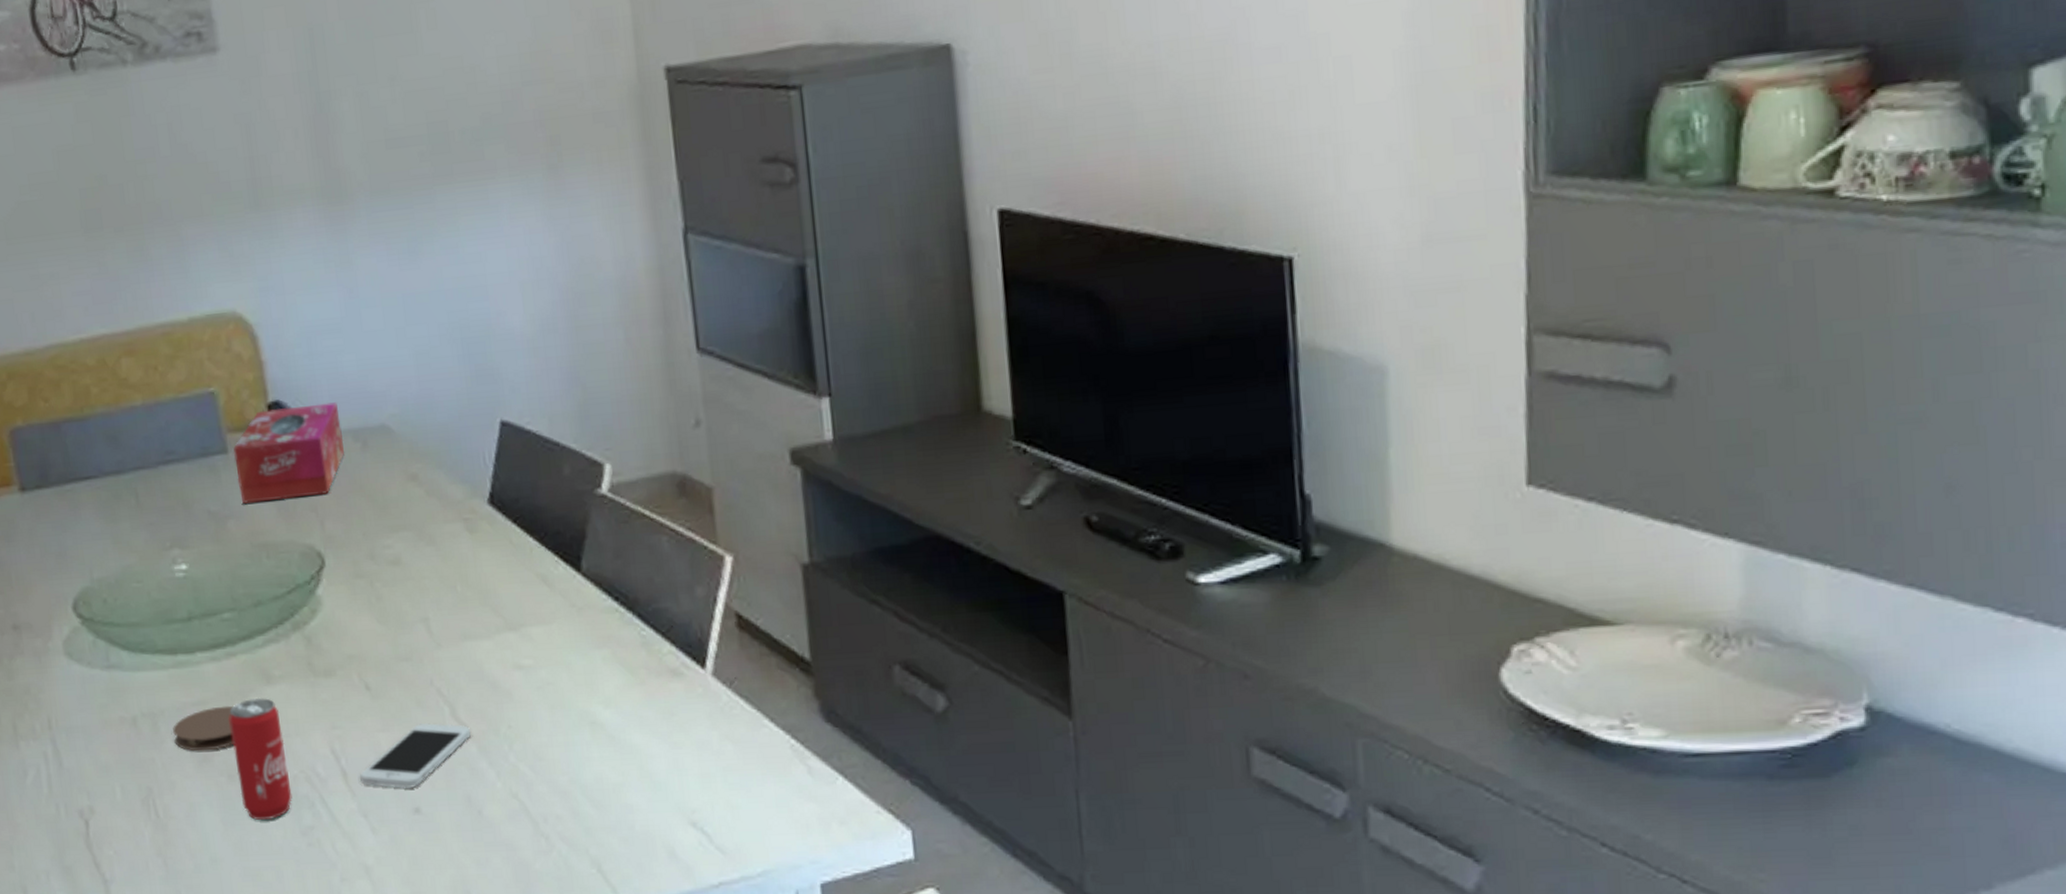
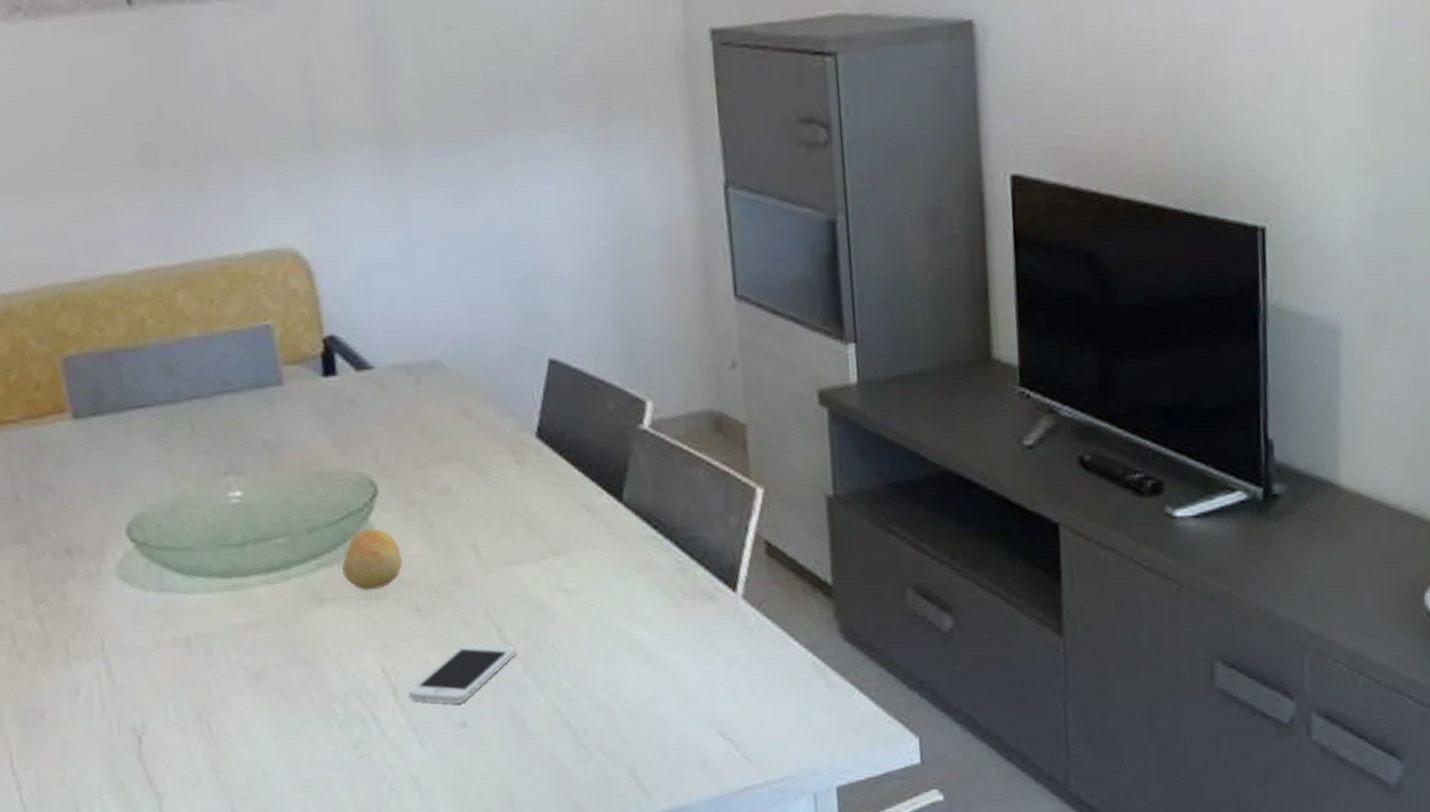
coaster: present [173,705,234,751] -> none [226,626,287,670]
beverage can: present [229,697,292,821] -> none [282,618,344,736]
tissue box: present [233,402,344,504] -> none [288,338,398,434]
fruit: none [289,602,352,667] -> present [342,528,403,590]

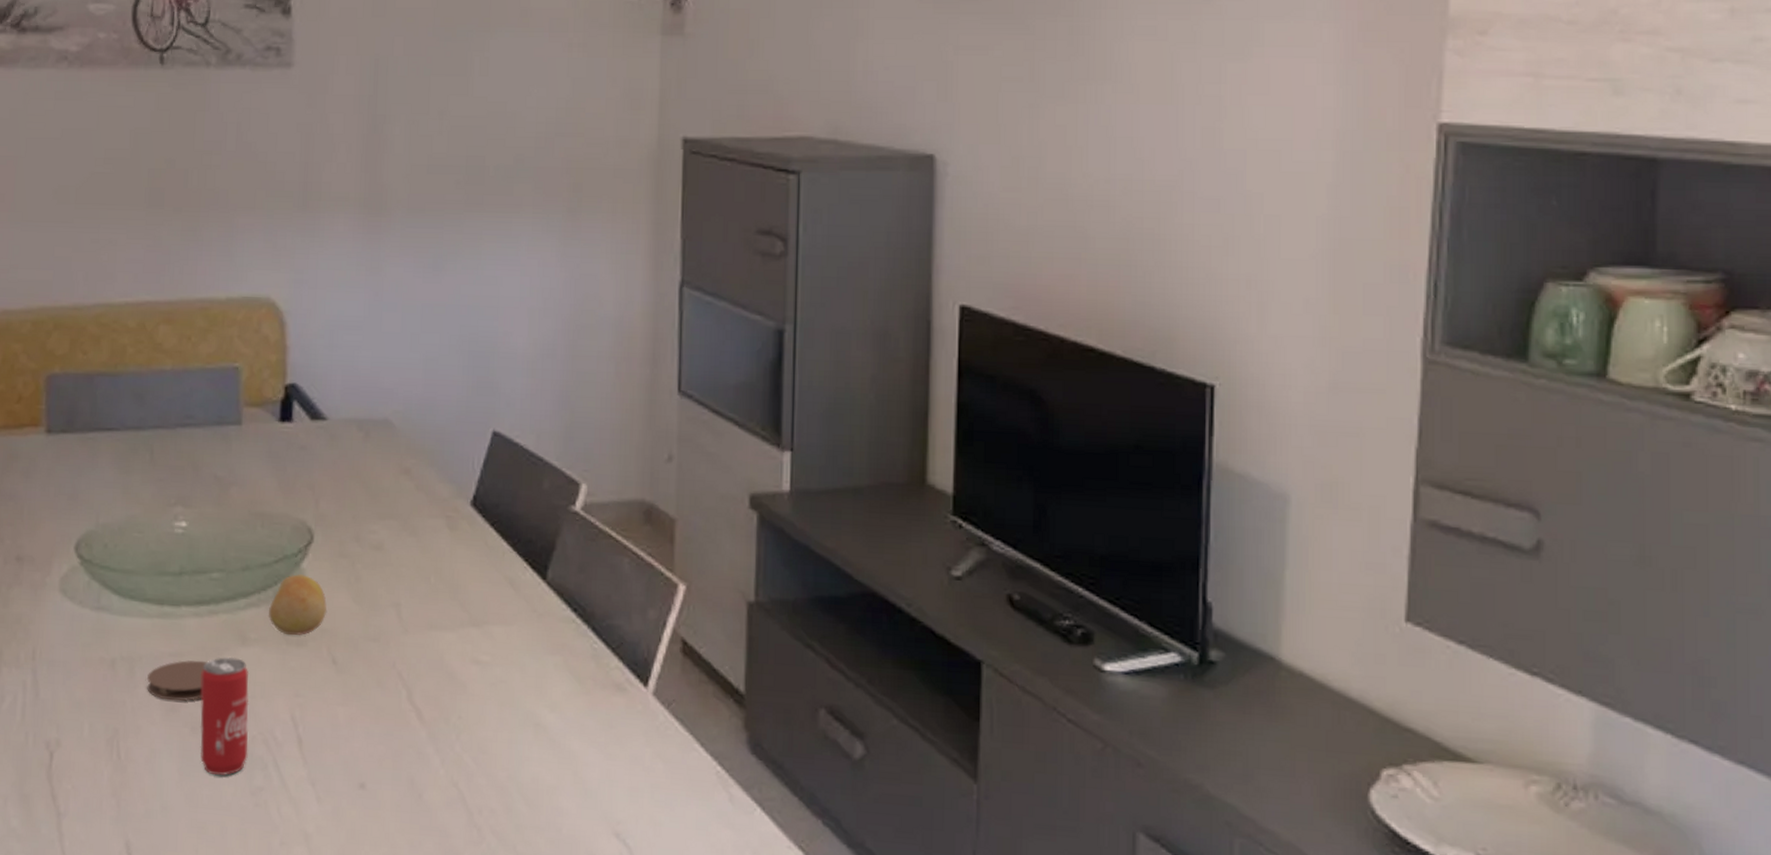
coaster: none [226,626,287,670] -> present [147,660,208,701]
beverage can: none [282,618,344,736] -> present [200,656,249,776]
smartphone: present [409,643,516,705] -> none [314,703,423,764]

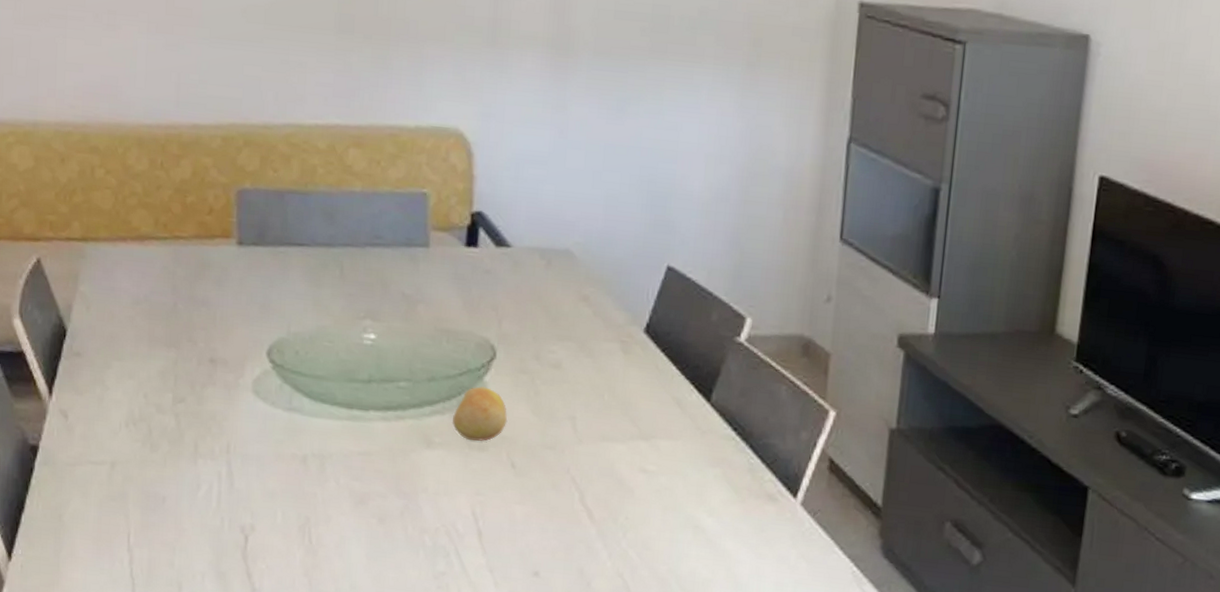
coaster: present [147,660,208,701] -> none [337,459,395,495]
beverage can: present [200,656,249,776] -> none [387,457,434,561]

